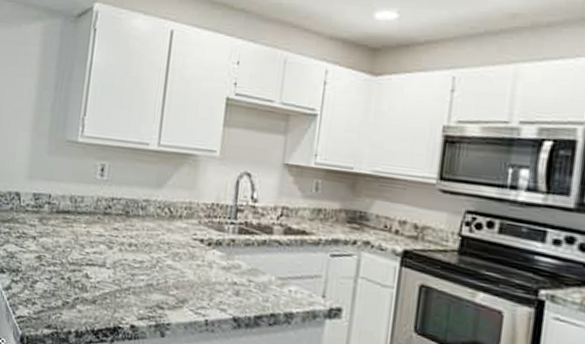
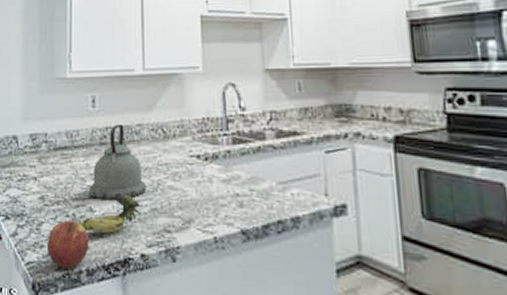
apple: none [38,282,82,328] -> present [46,220,89,269]
banana: none [73,266,139,301] -> present [79,194,142,233]
kettle: none [86,196,145,271] -> present [88,124,146,201]

